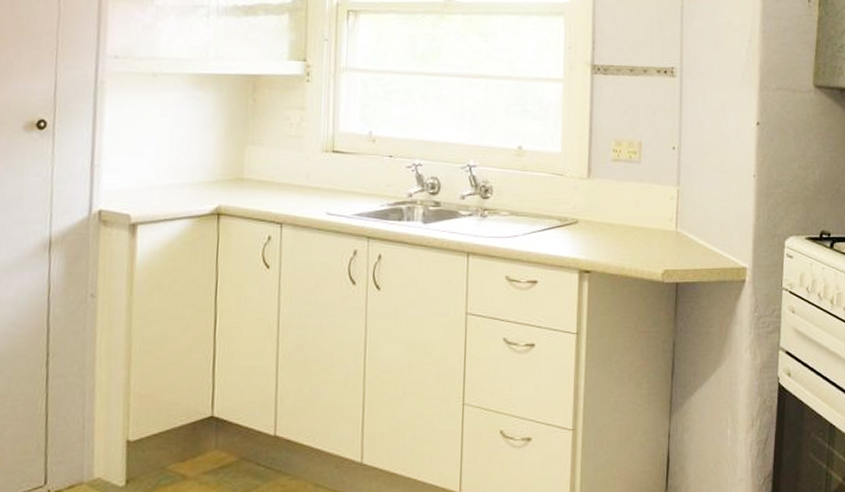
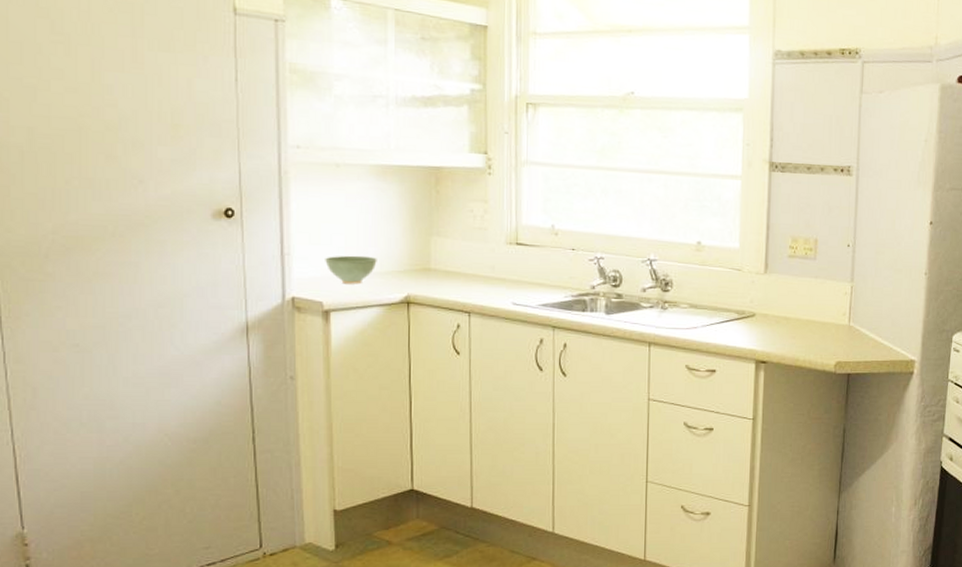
bowl: none [135,166,189,196] -> present [325,255,377,284]

